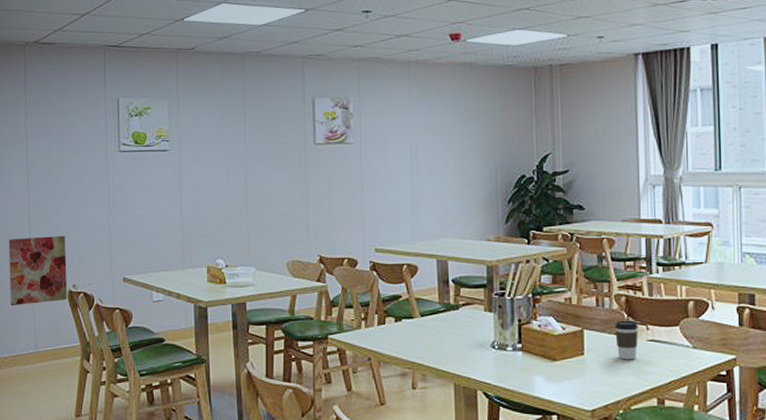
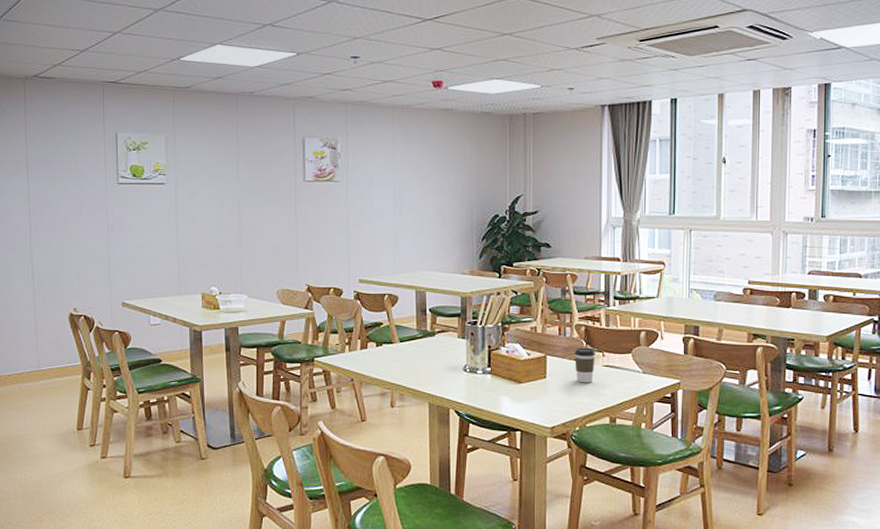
wall art: present [8,235,68,306] -> none [11,261,69,328]

